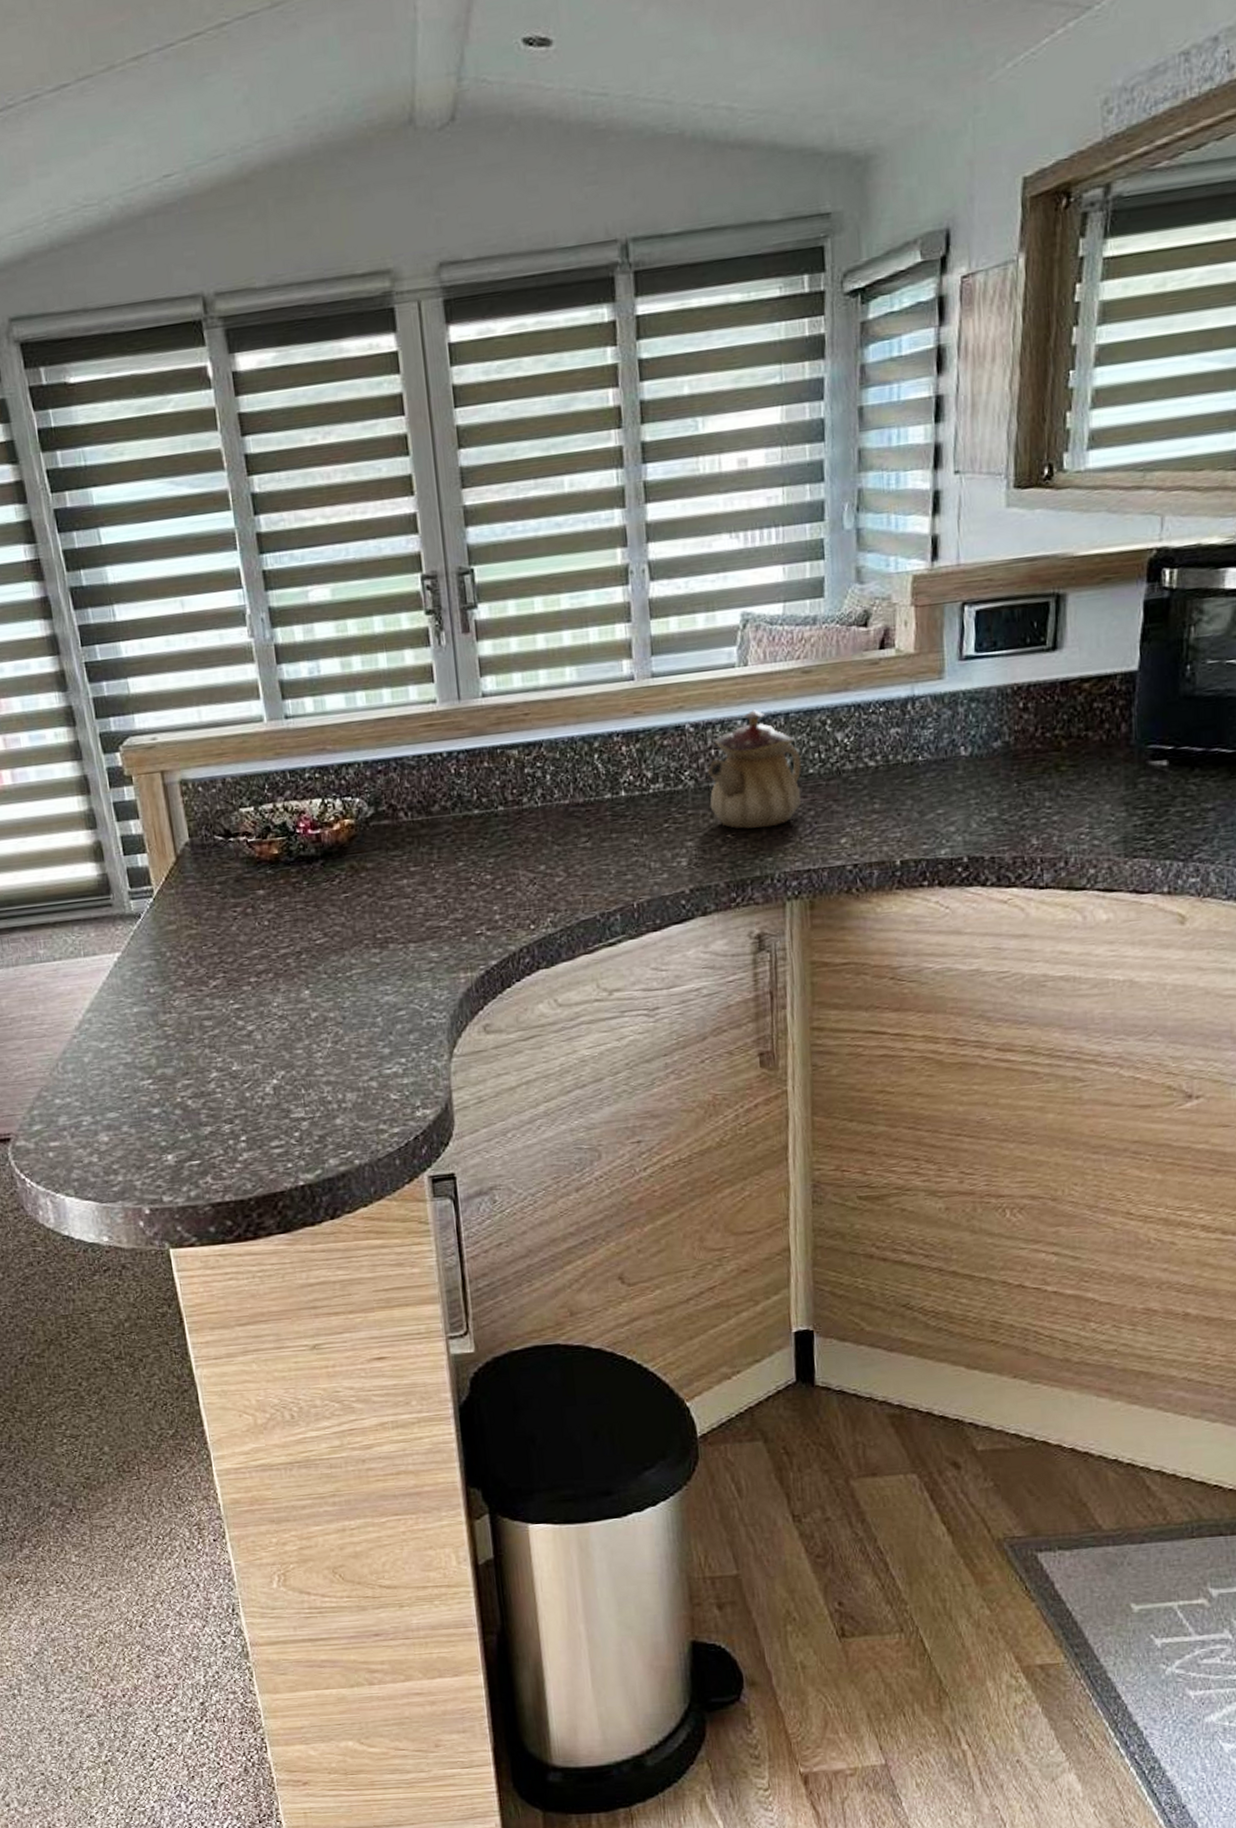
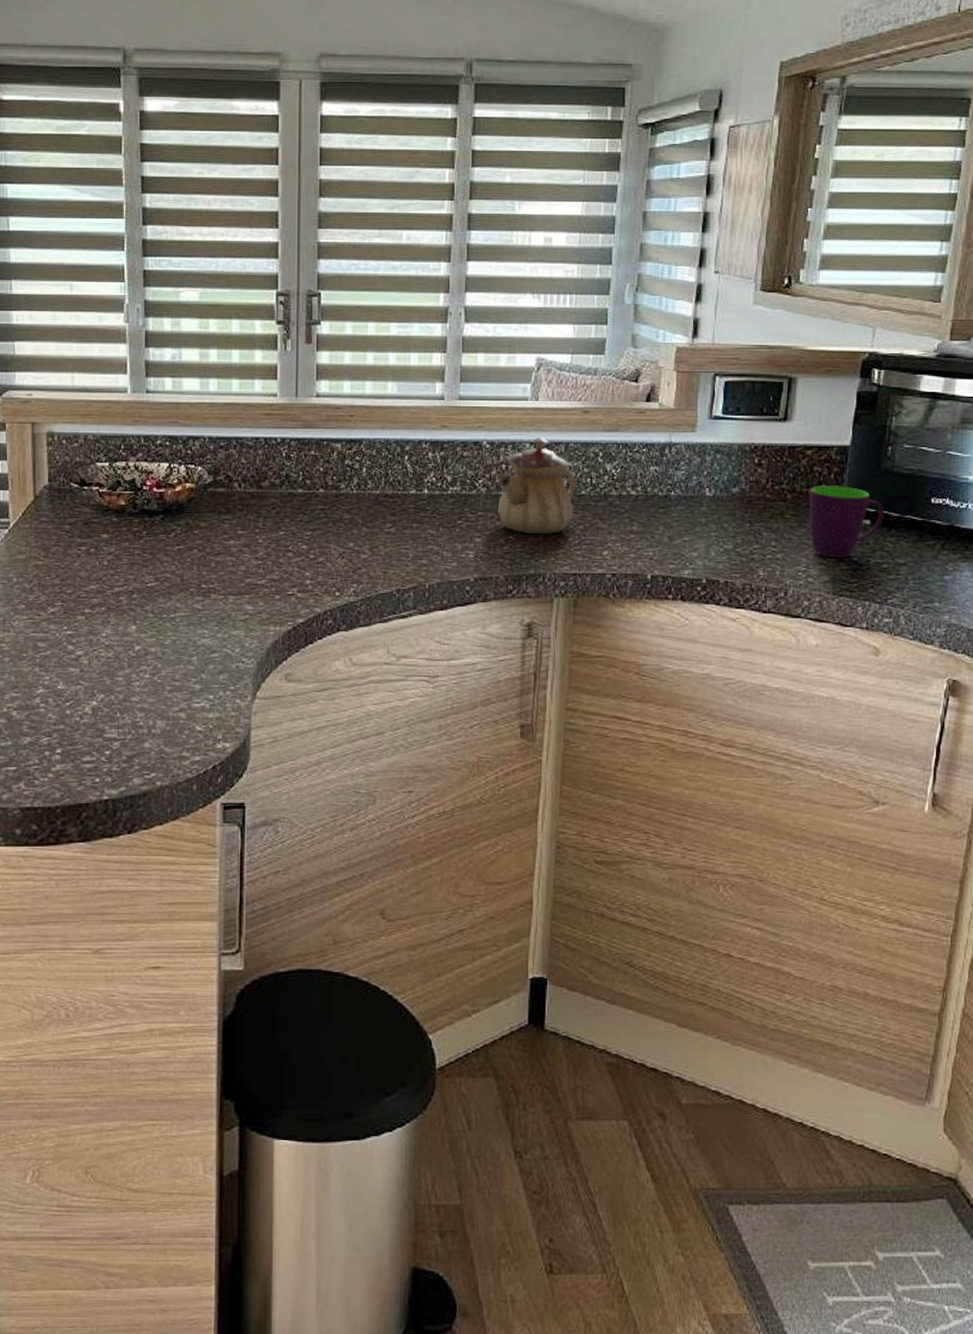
mug: none [1089,722,1185,813] -> present [808,486,884,558]

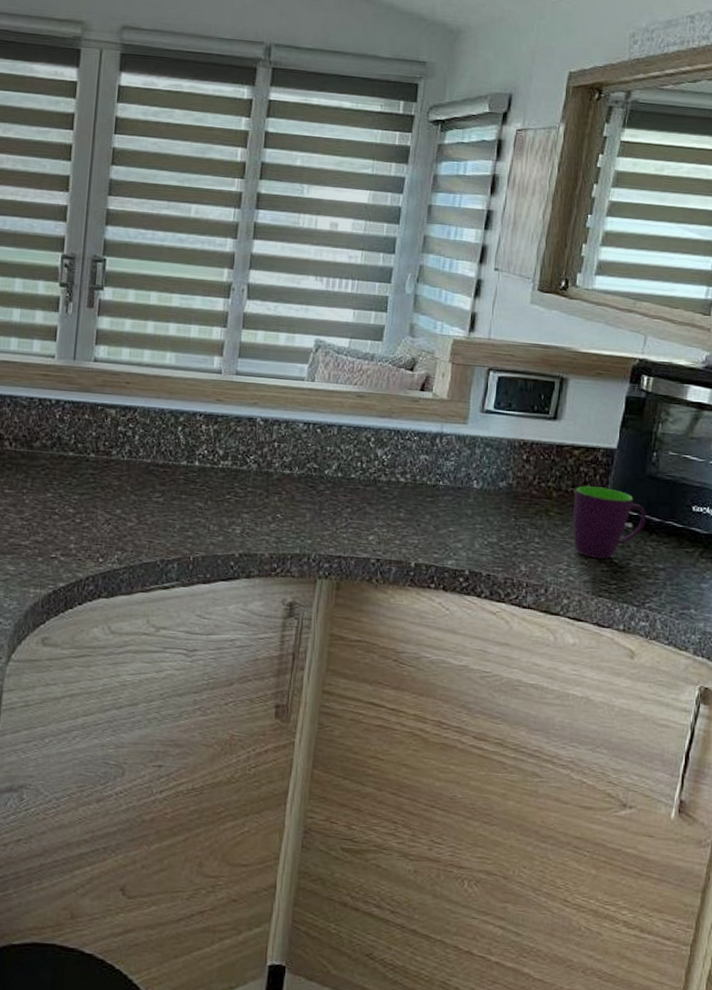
teapot: present [497,437,576,535] -> none [266,417,347,515]

